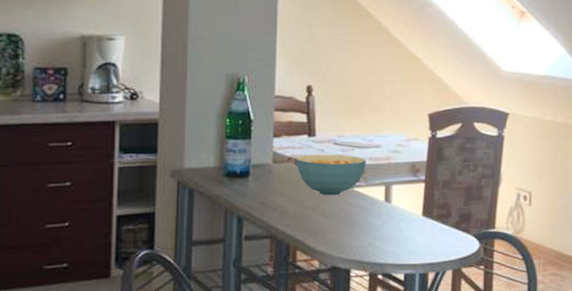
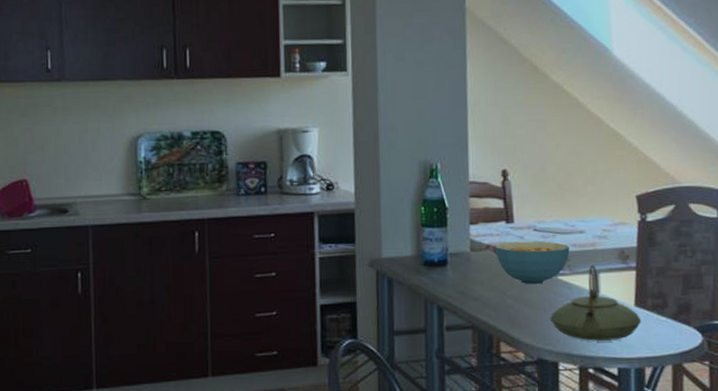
teapot: none [344,177,428,249] -> present [549,264,642,341]

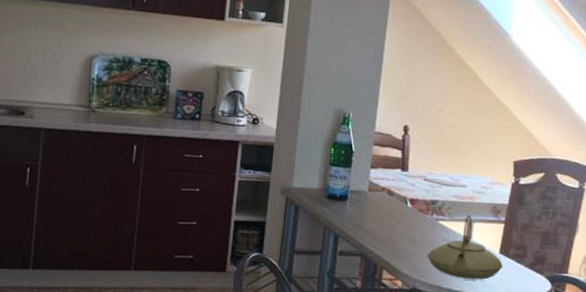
cereal bowl: present [495,241,570,285] -> none [389,187,452,226]

